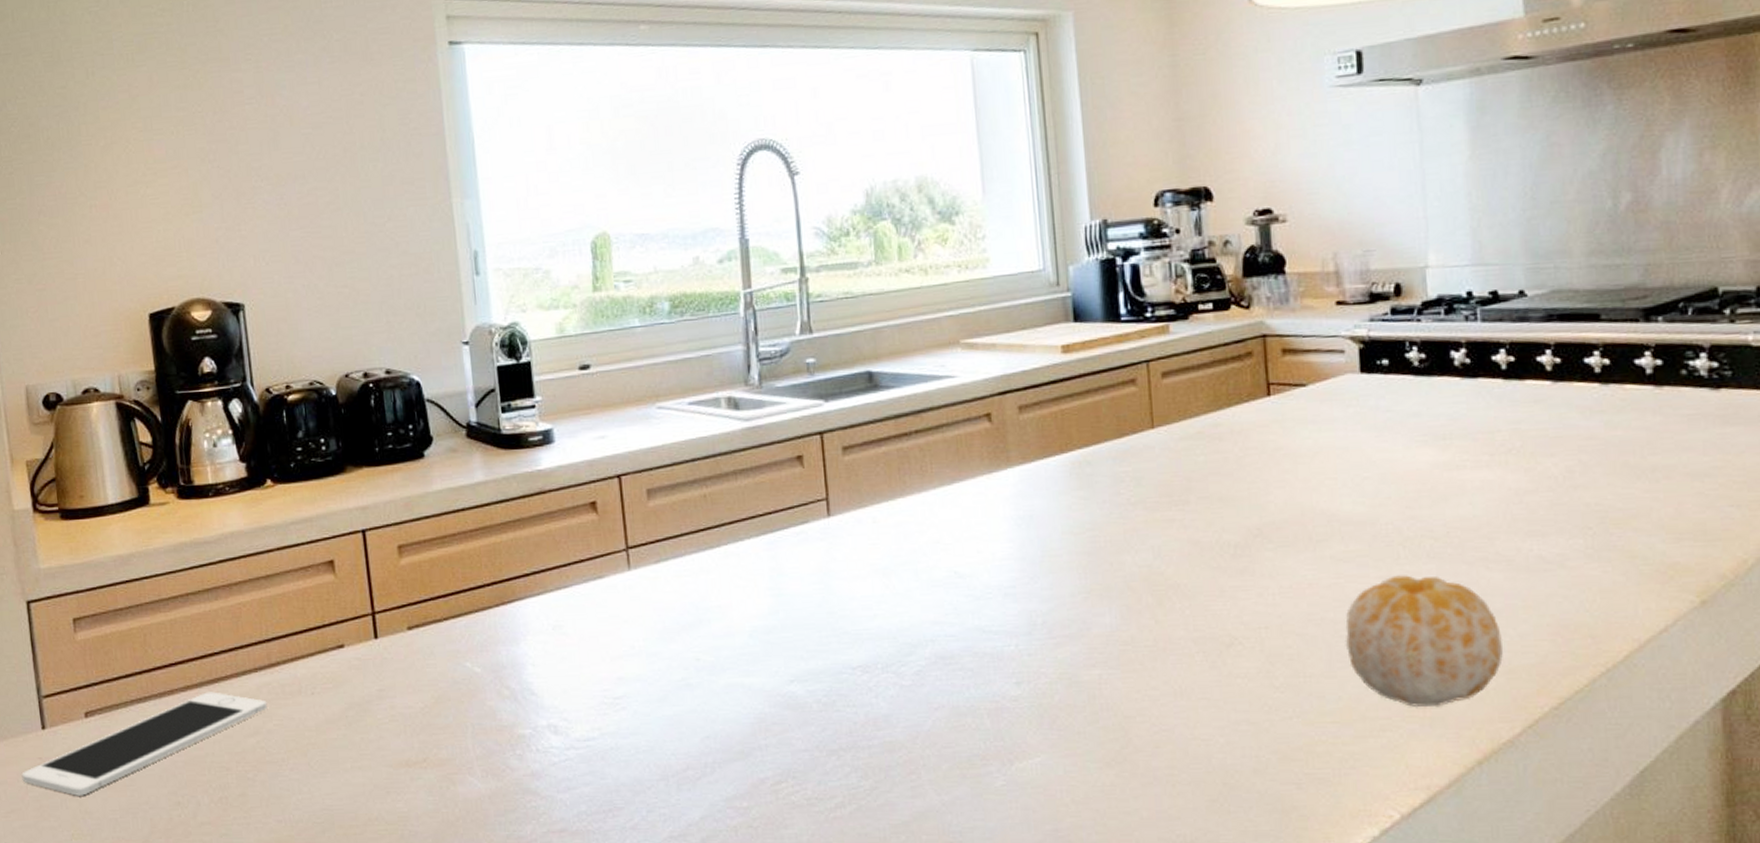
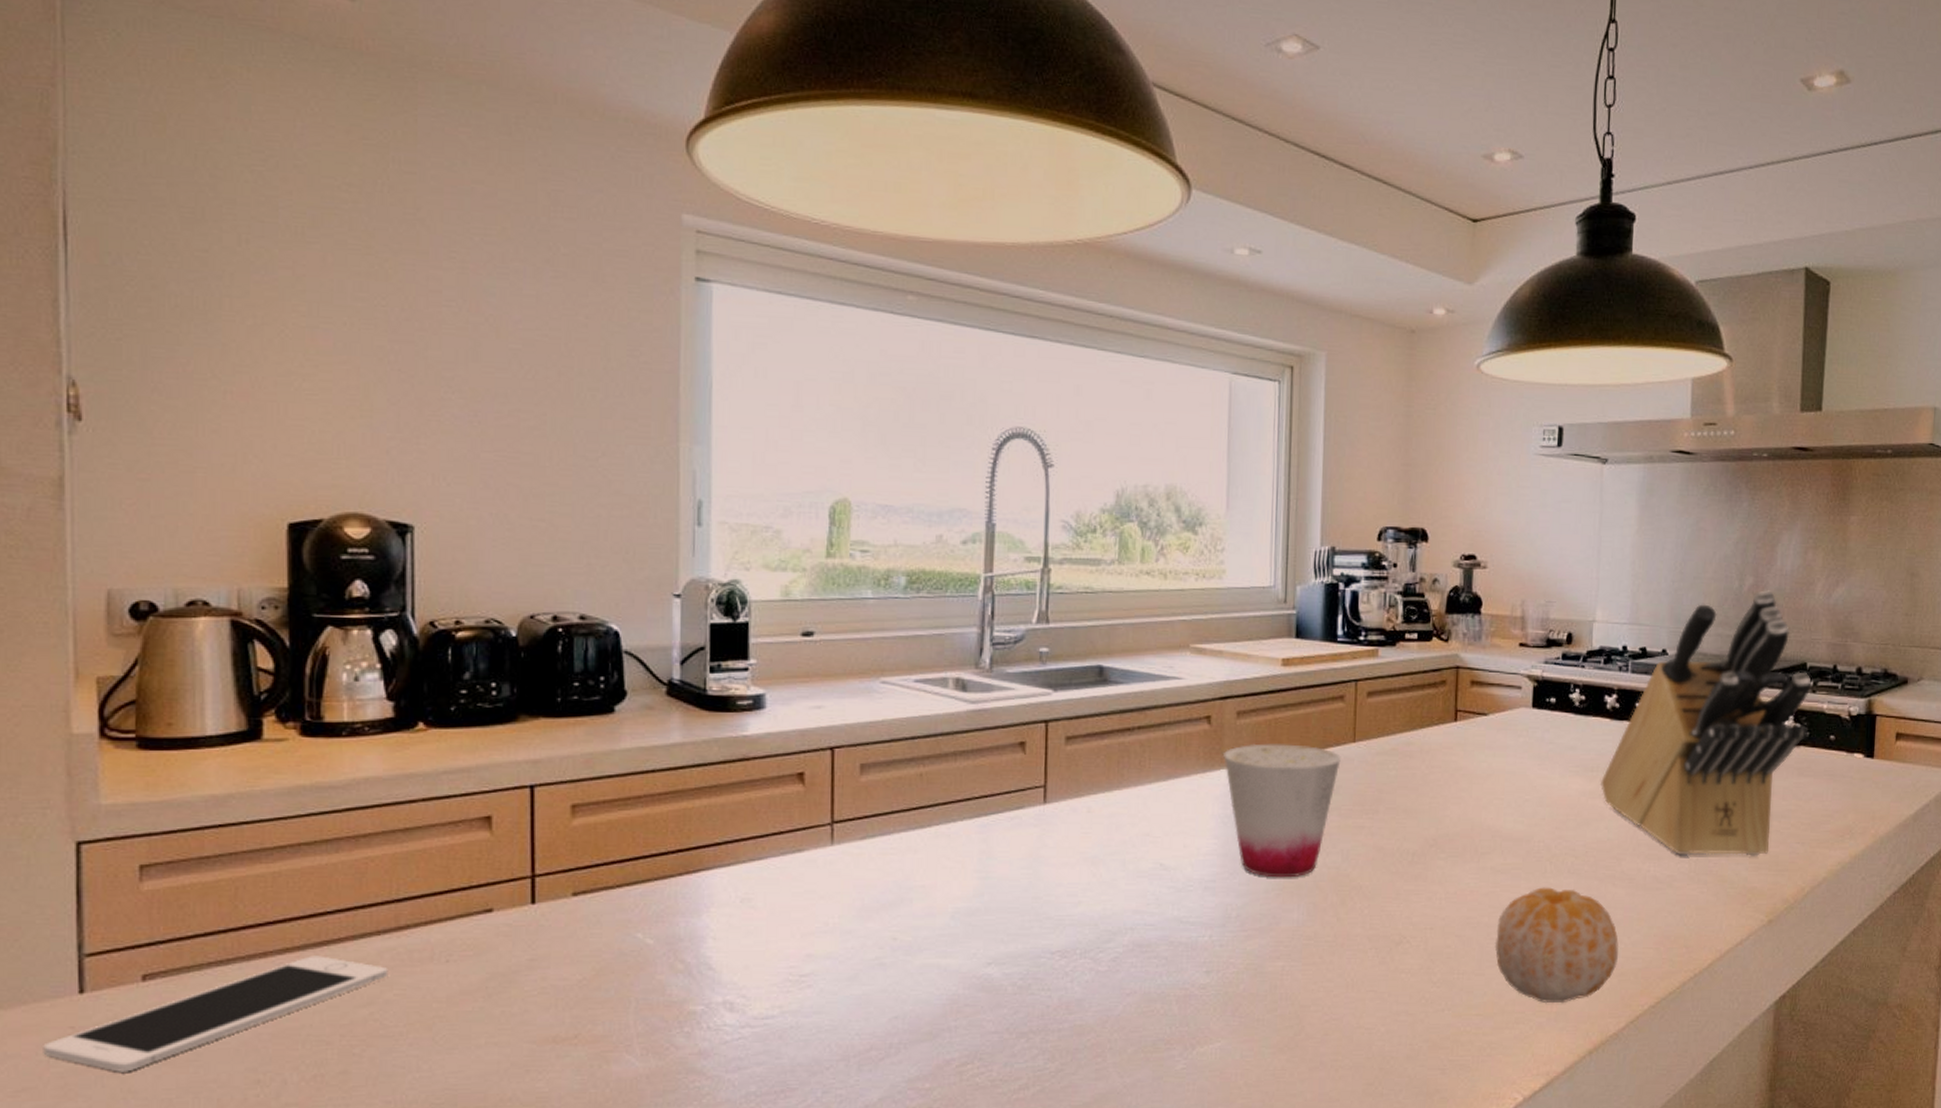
cup: none [1008,436,1140,580] -> present [1222,743,1341,878]
knife block: none [1457,204,1729,530] -> present [1601,589,1812,856]

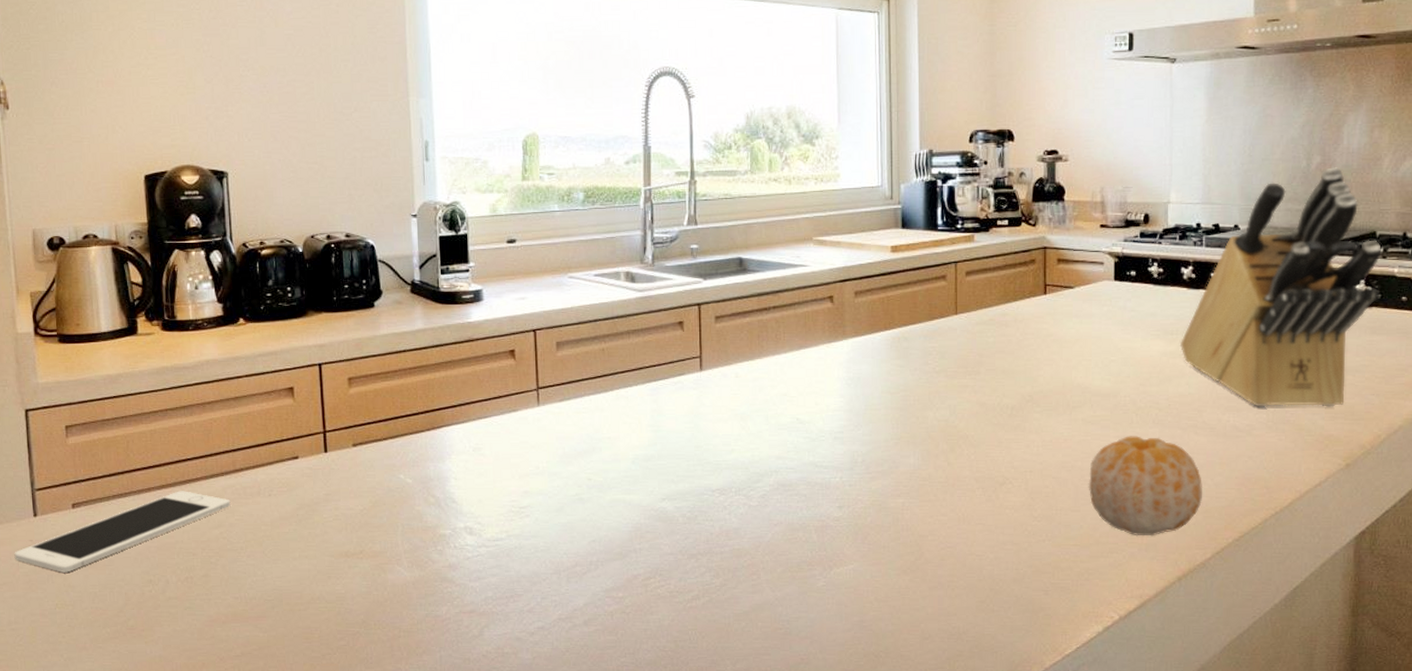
cup: present [1222,743,1341,878] -> none [844,317,945,429]

